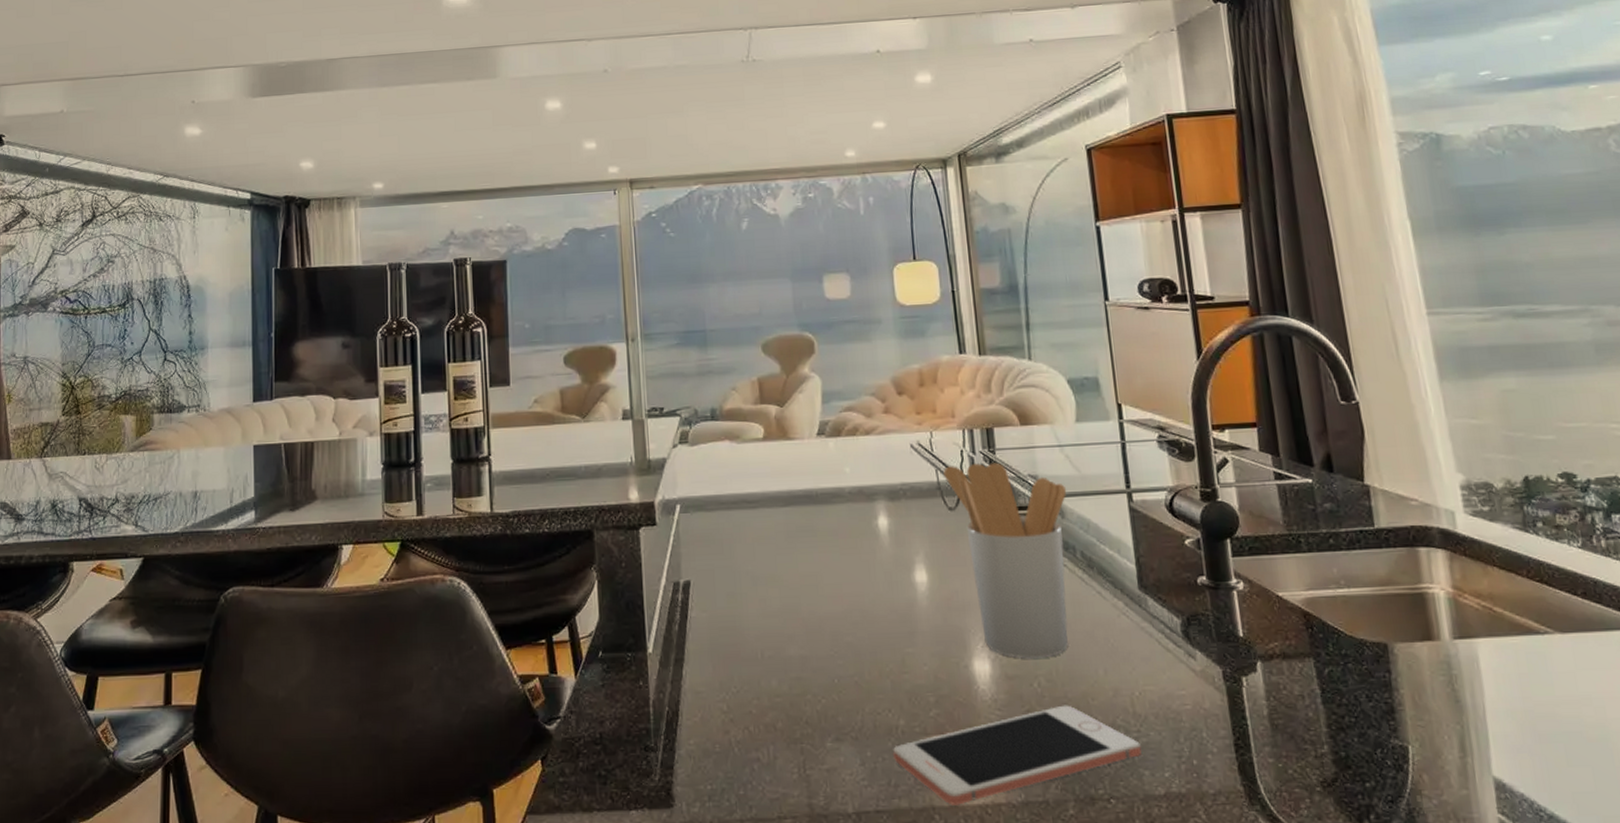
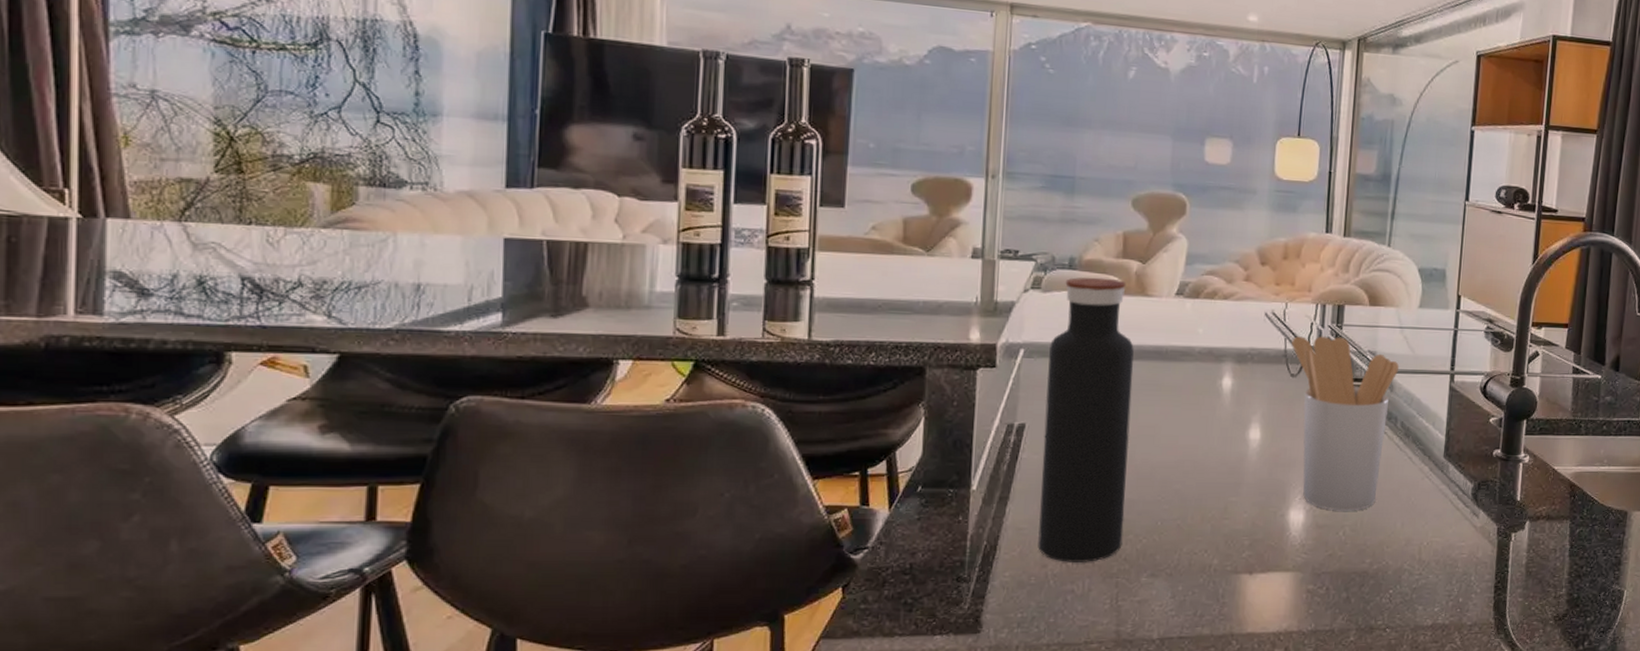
water bottle: none [703,425,802,728] -> present [1038,277,1134,562]
cell phone: present [892,705,1142,805] -> none [1202,551,1421,633]

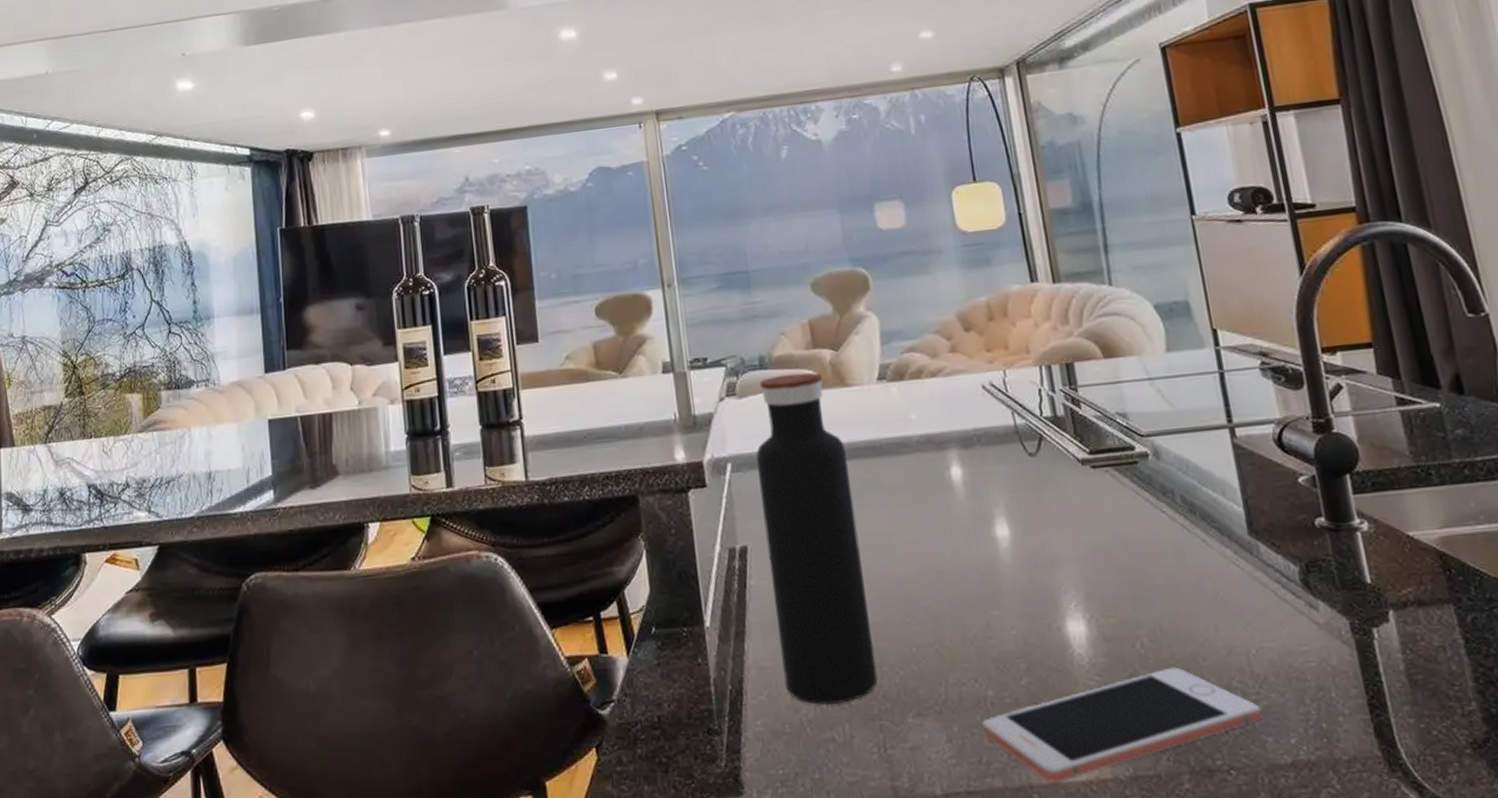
cell phone: none [1202,551,1421,633] -> present [981,667,1263,783]
utensil holder: present [1291,336,1400,511] -> none [1020,401,1172,617]

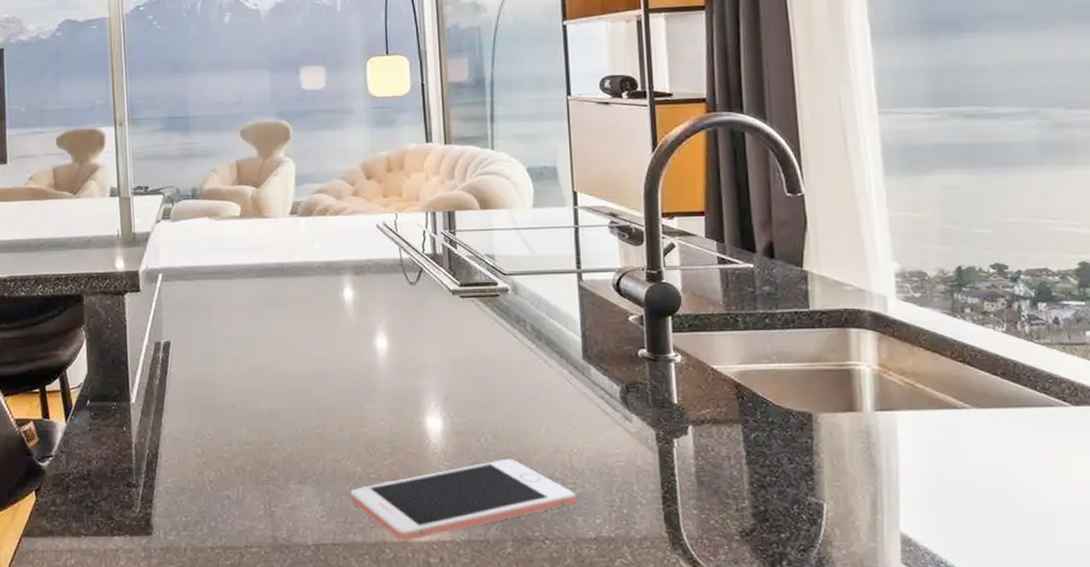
water bottle: present [756,372,878,705] -> none [184,204,269,469]

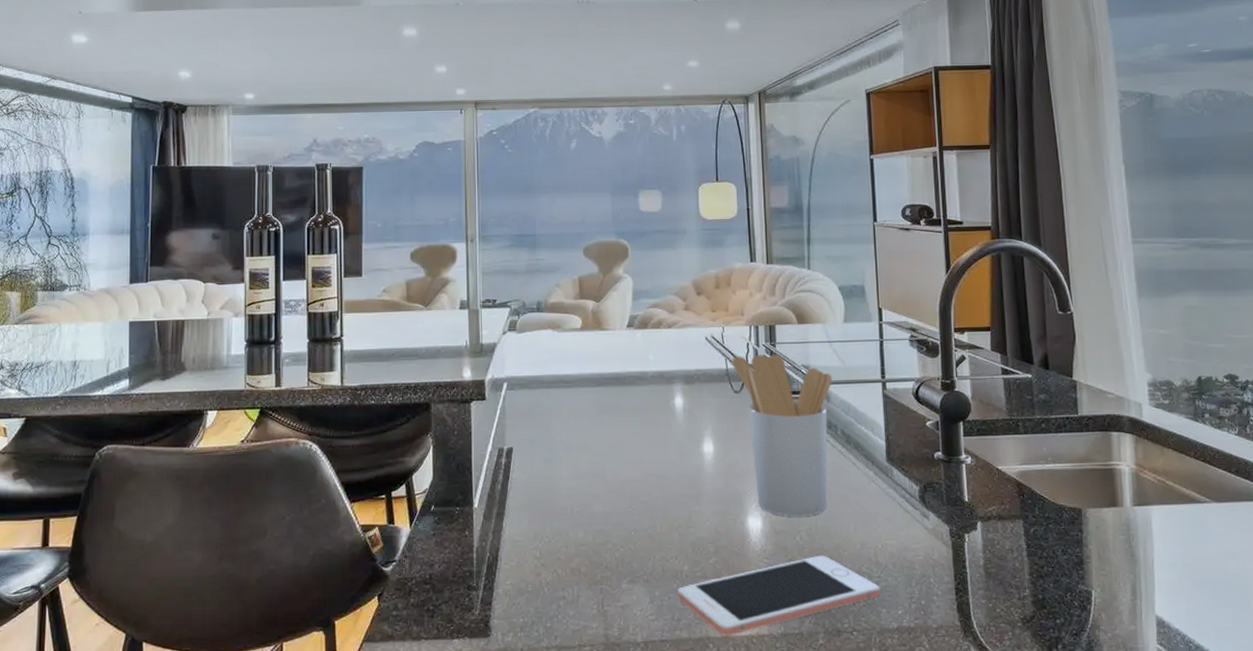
utensil holder: none [406,243,521,417] -> present [732,354,833,517]

